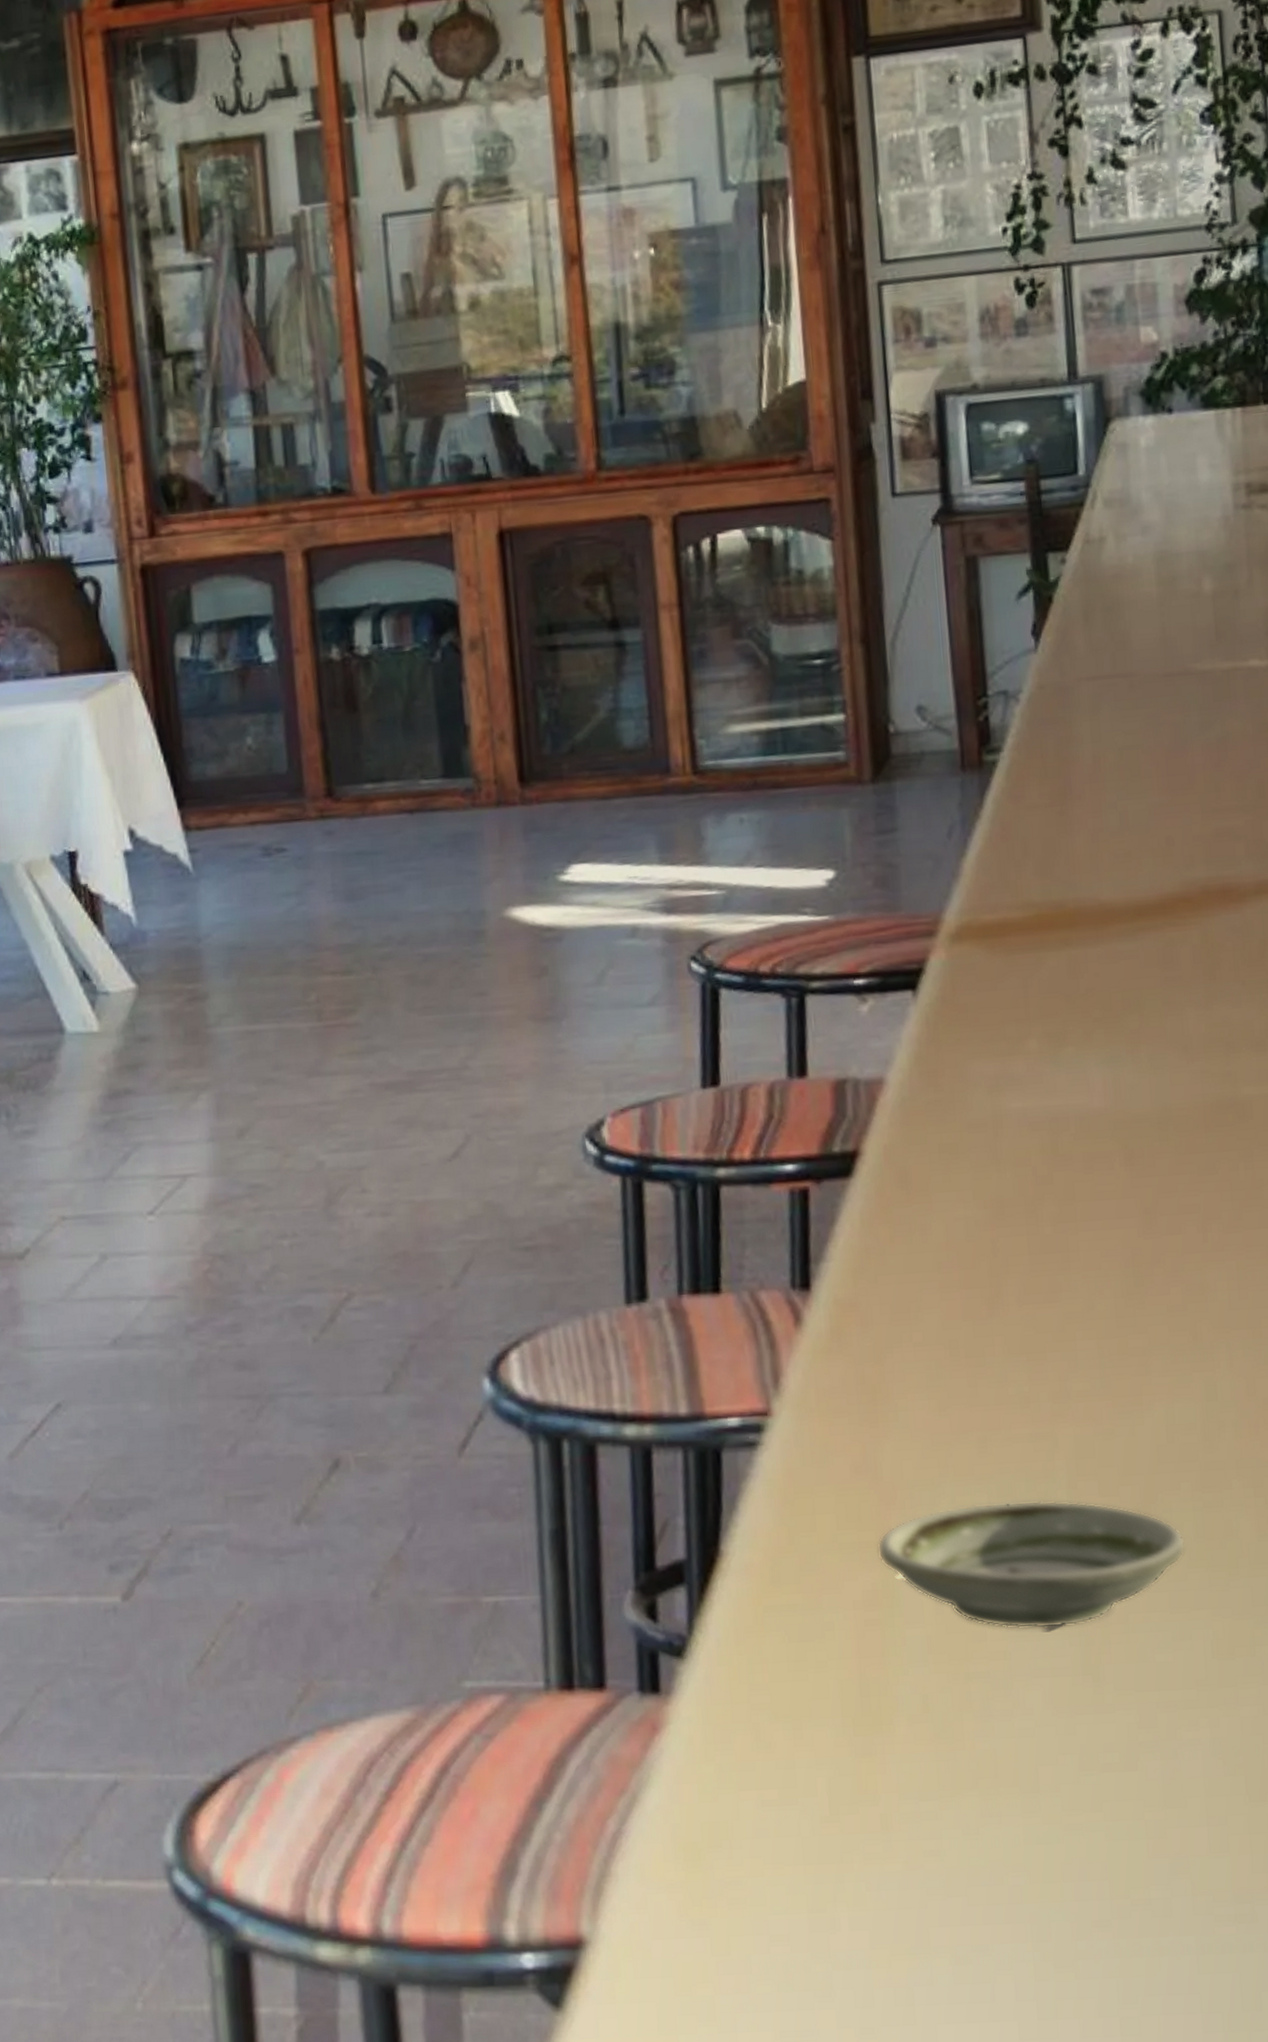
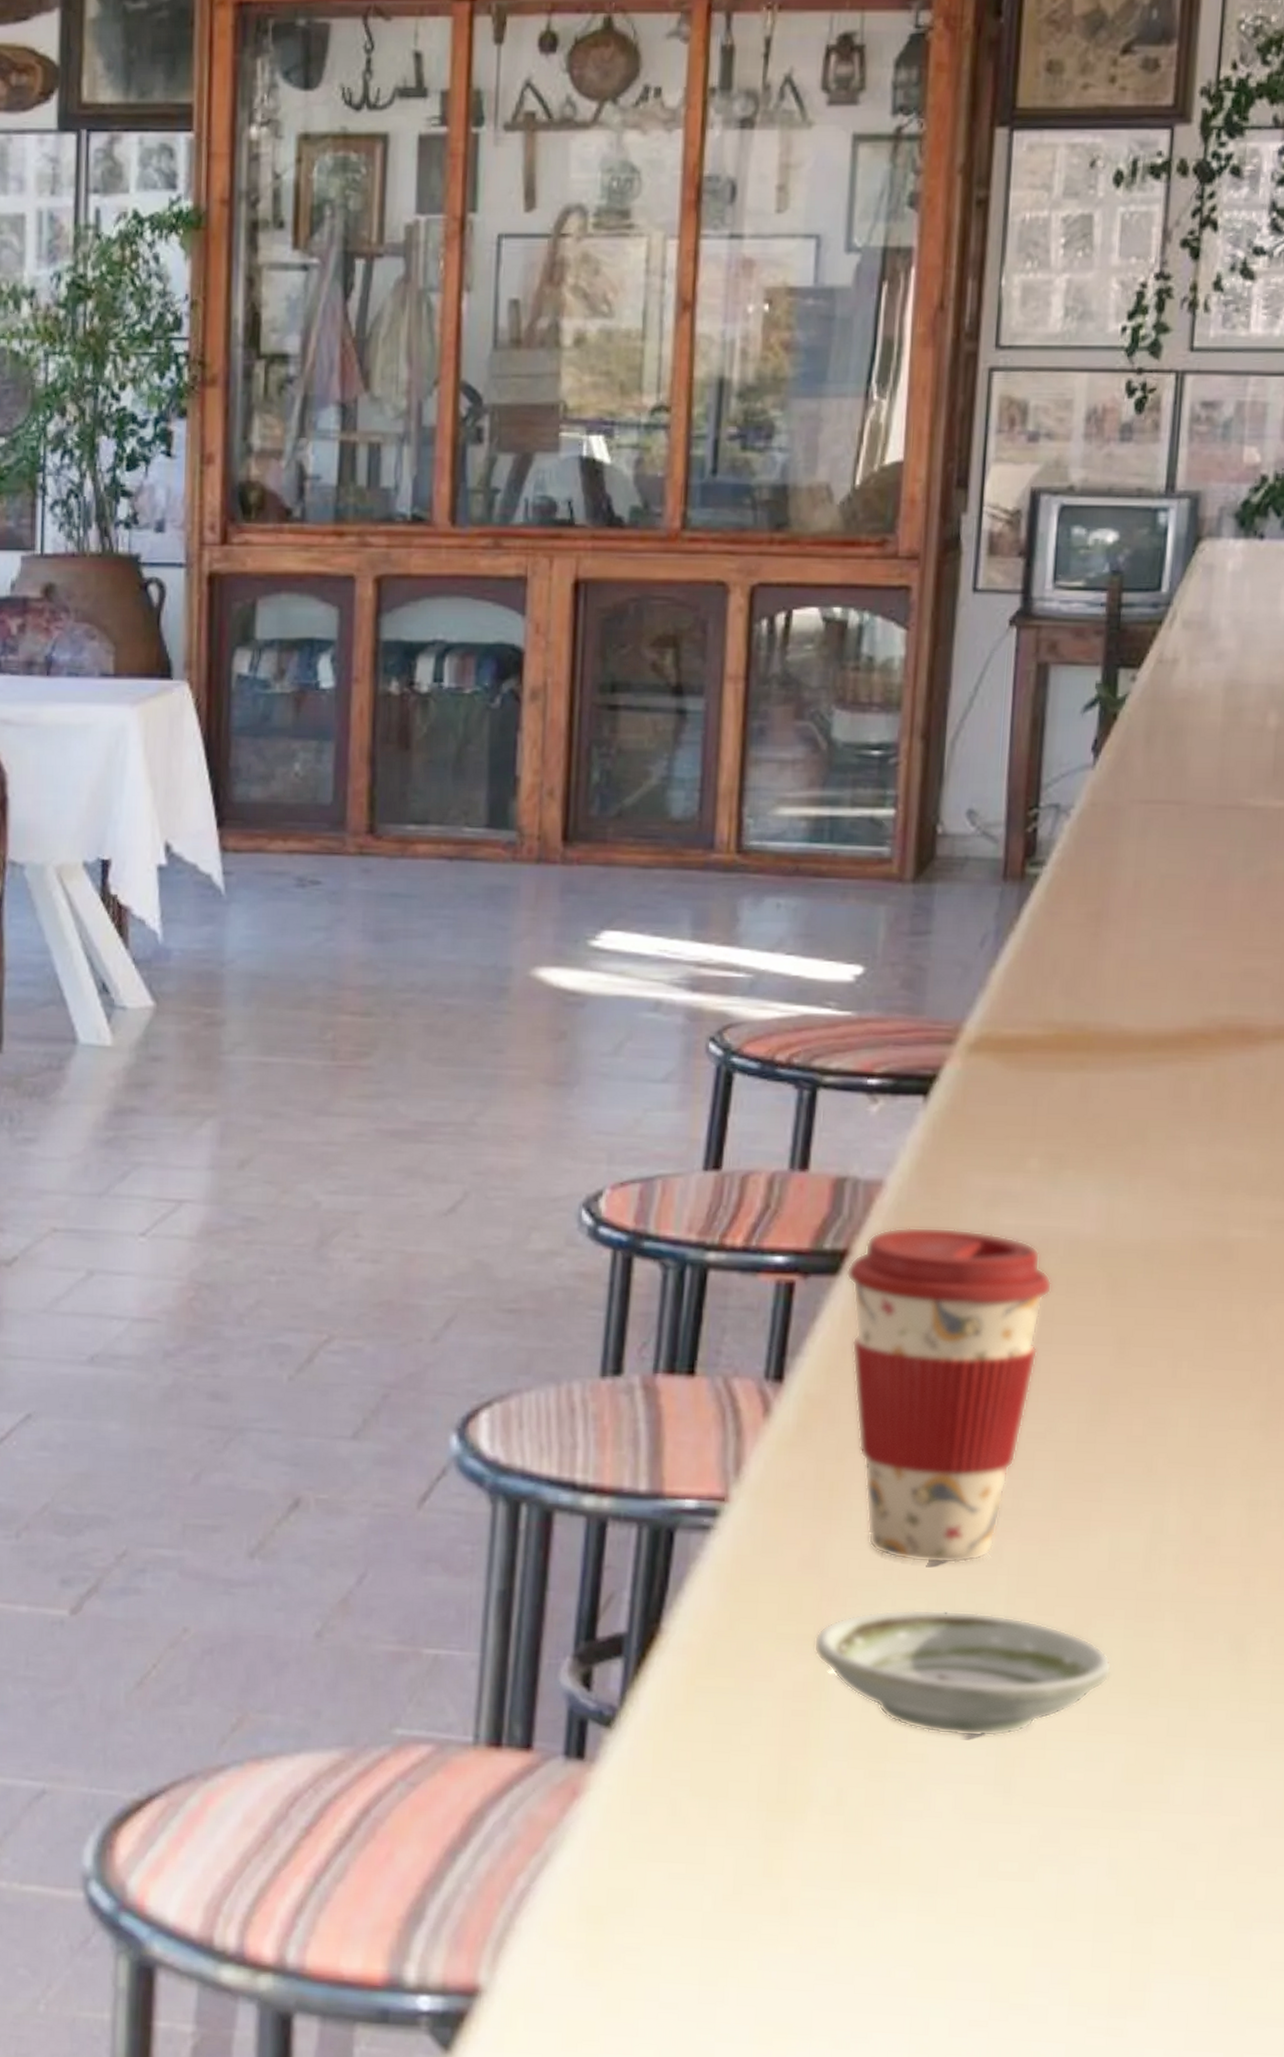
coffee cup: none [859,1117,1069,1457] -> present [846,1226,1053,1564]

